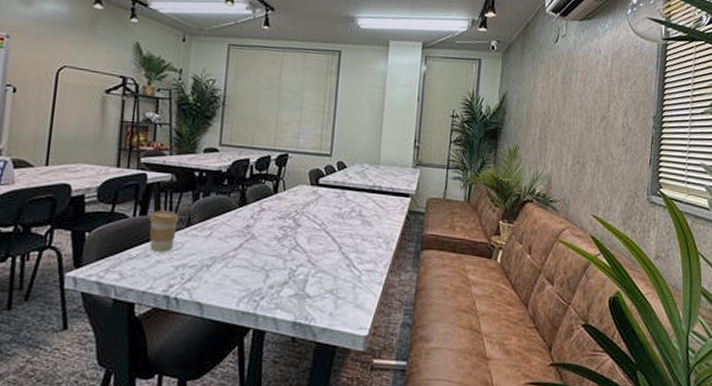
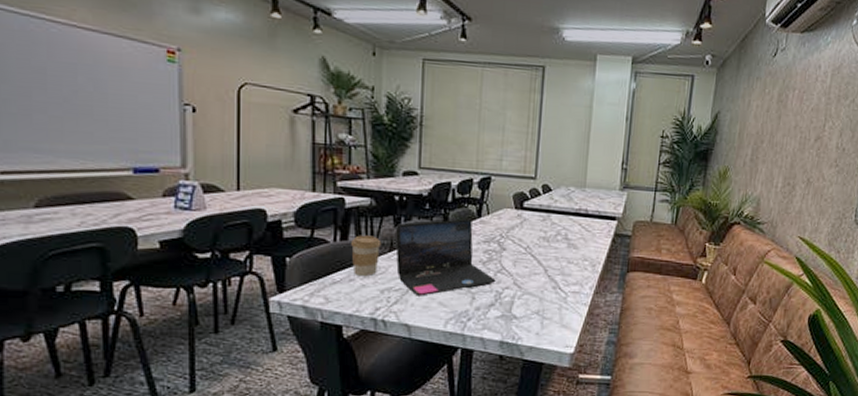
laptop: none [192,194,290,273] -> present [395,218,496,296]

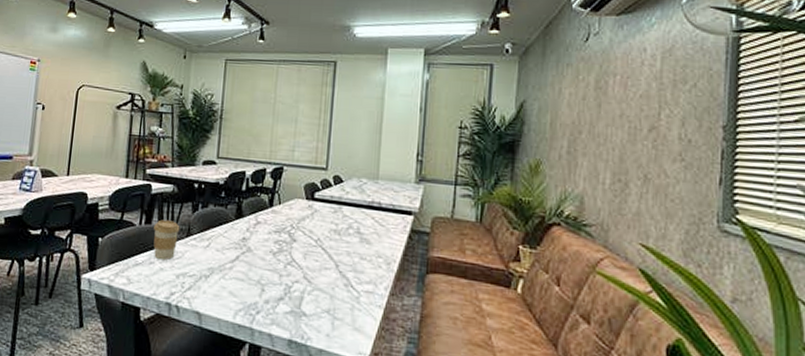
laptop: present [395,218,496,296] -> none [192,207,286,284]

